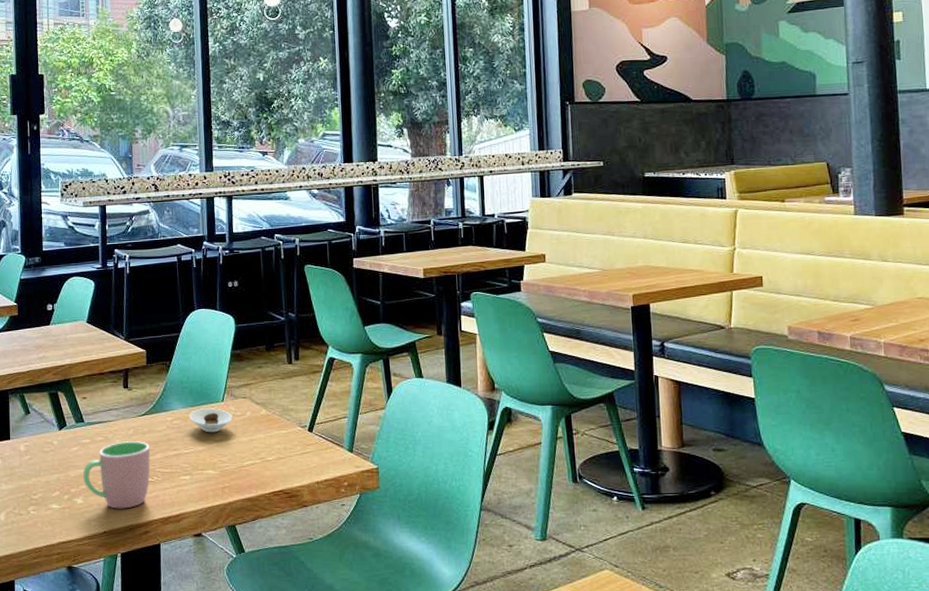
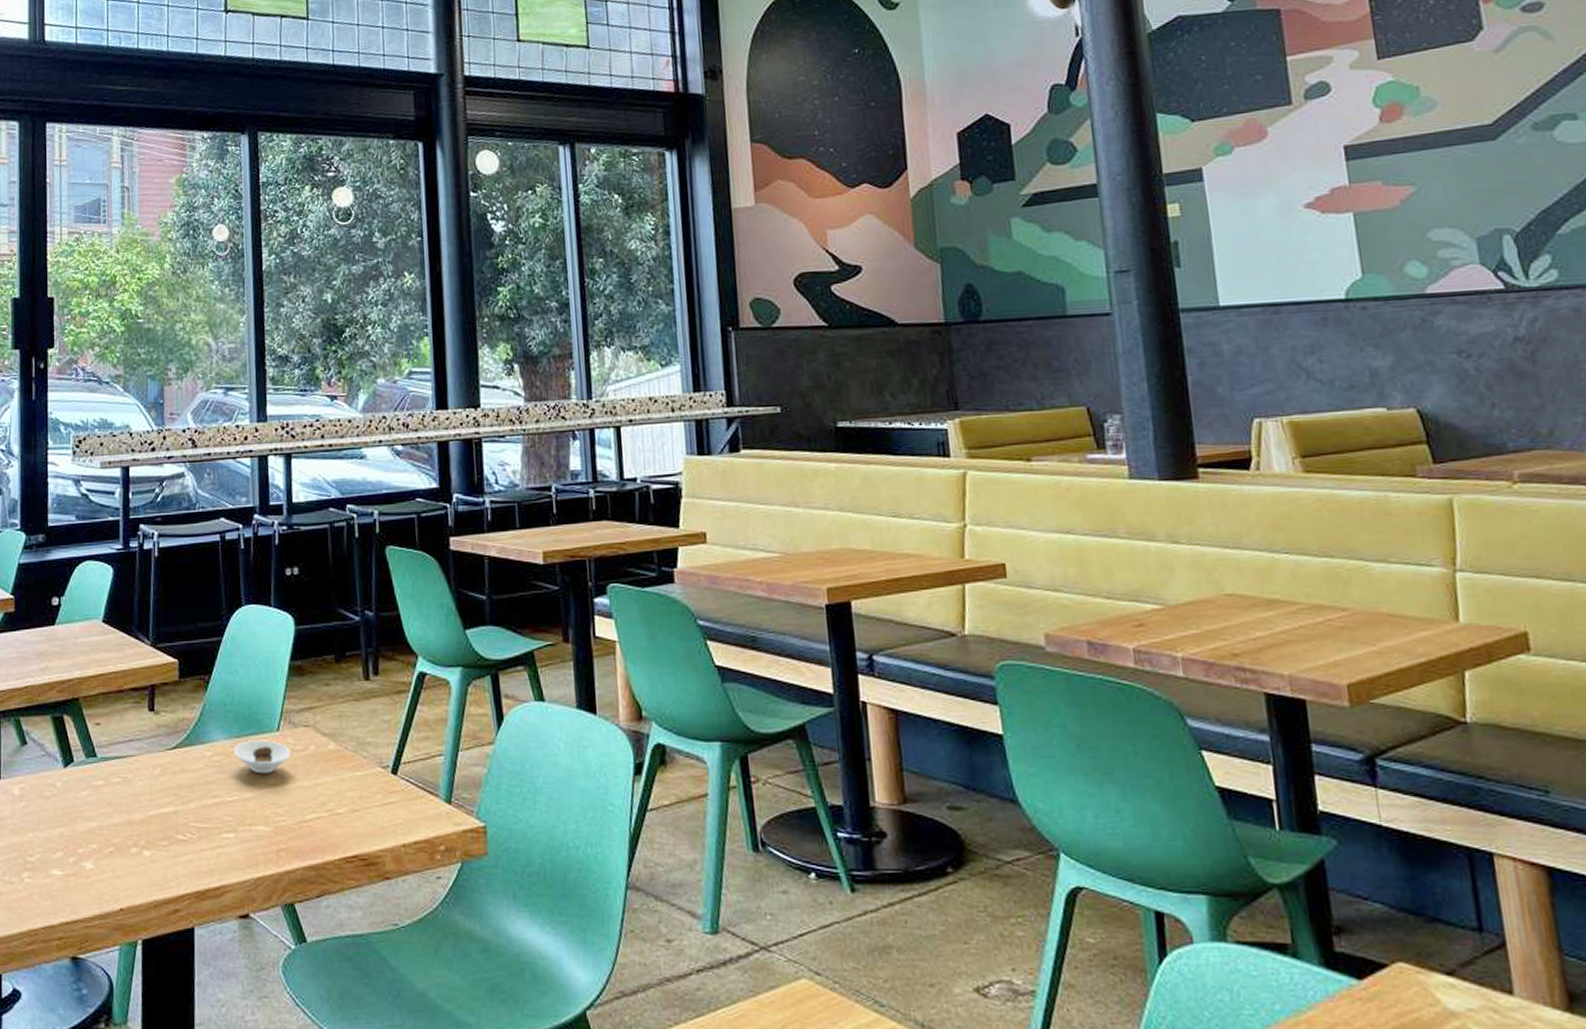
cup: present [82,440,151,509] -> none [93,782,183,878]

